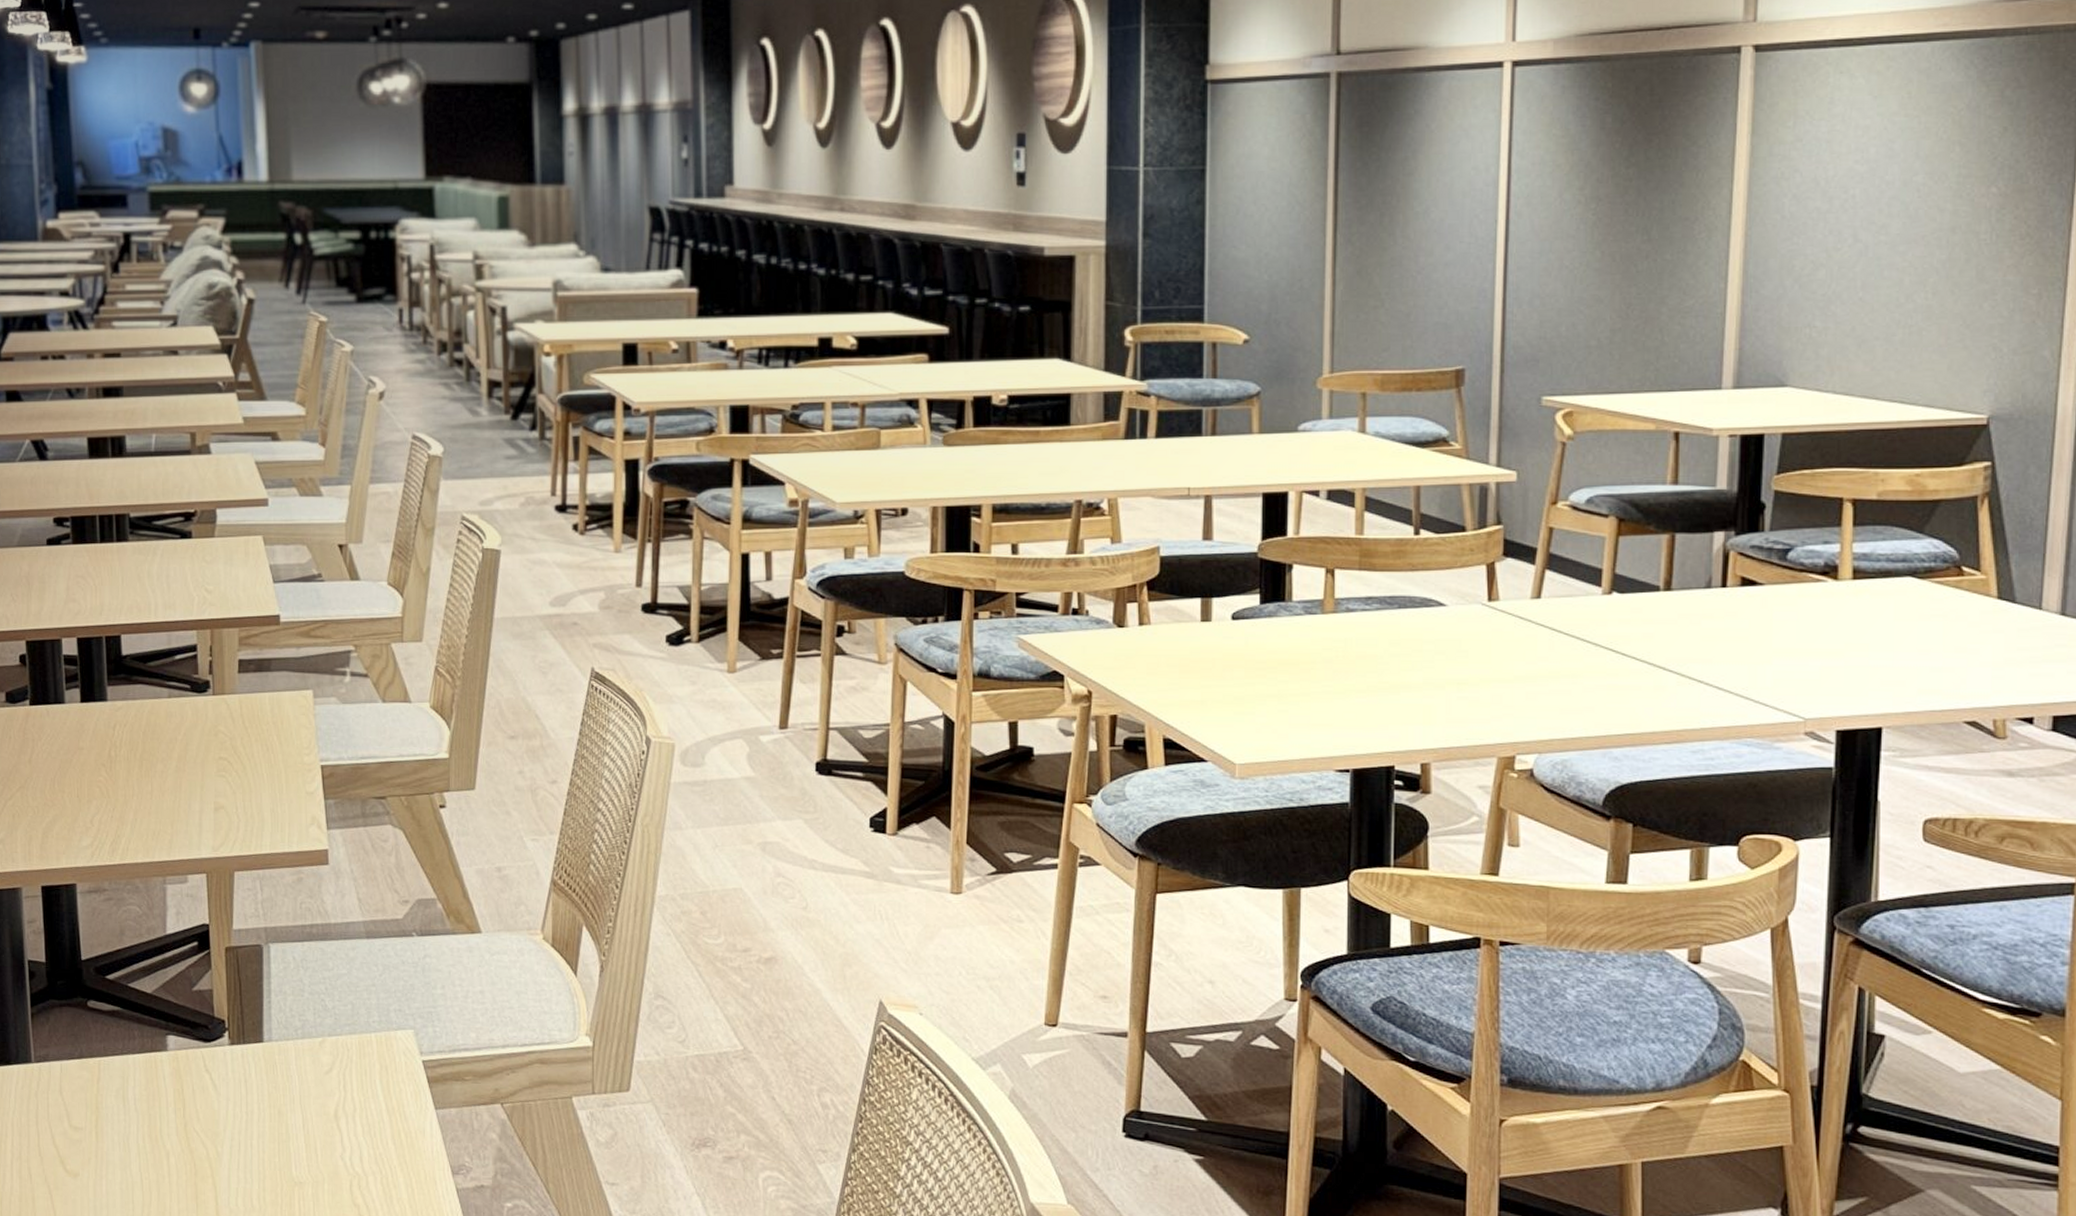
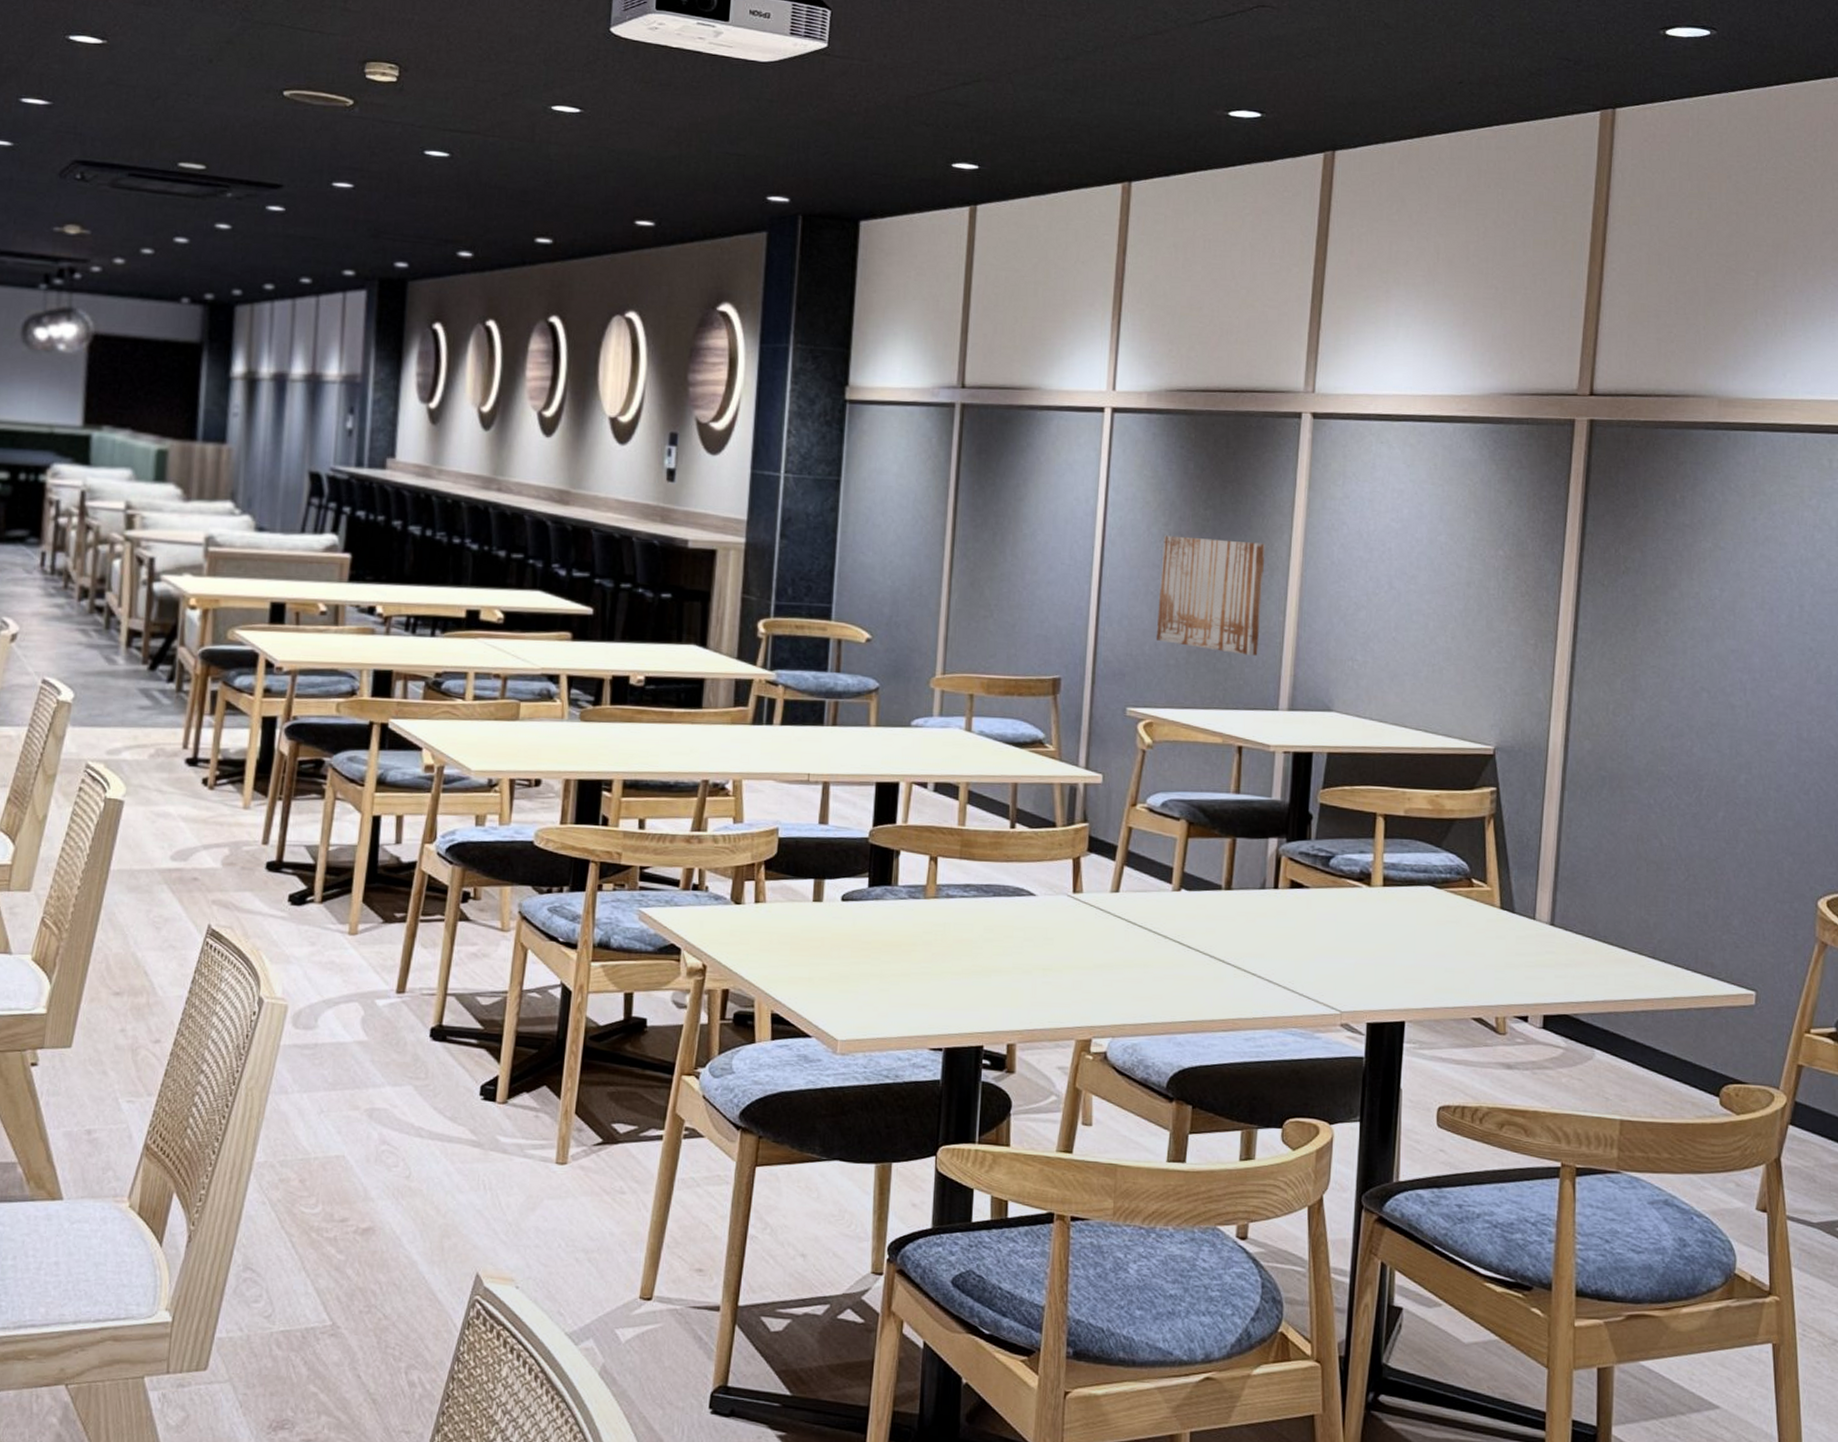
wall art: none [1573,200,1701,330] -> present [1156,535,1266,656]

